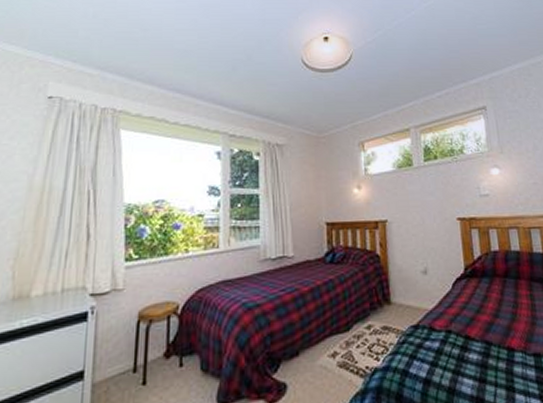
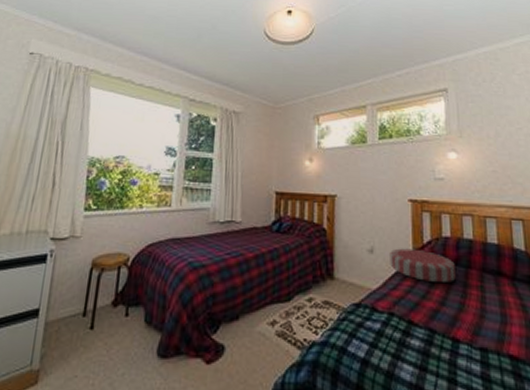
cushion: none [443,265,507,296] -> present [390,248,456,282]

